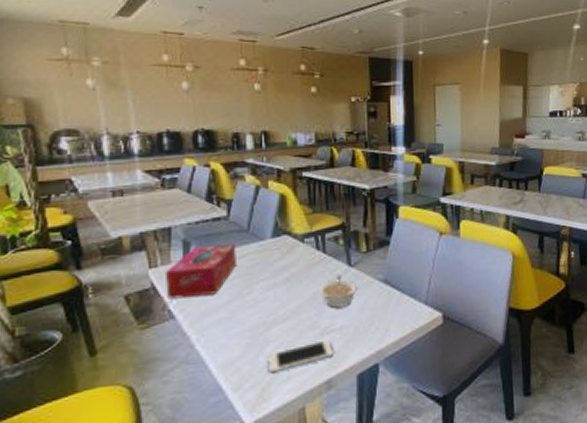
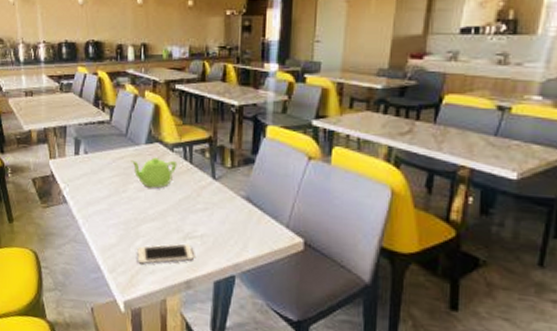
tissue box: present [164,244,236,299] -> none [61,144,116,188]
teapot: none [255,251,309,285] -> present [131,157,178,188]
legume: present [319,275,358,308] -> none [184,186,220,217]

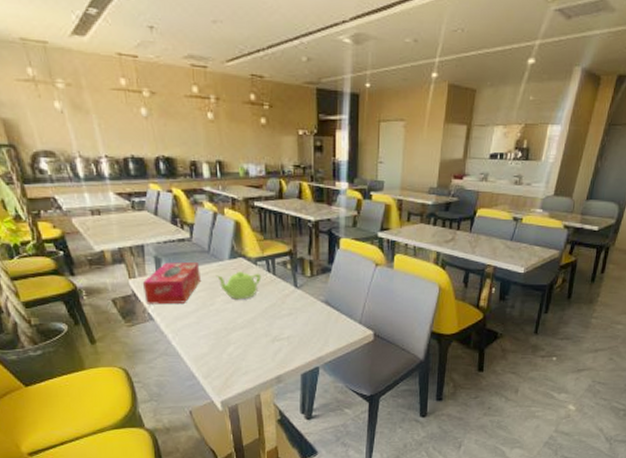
tissue box: none [61,144,116,188] -> present [142,262,200,305]
cell phone: present [137,243,194,264] -> none [229,345,282,367]

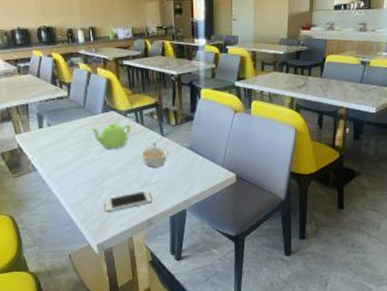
tissue box: present [142,262,200,305] -> none [26,117,77,157]
cell phone: none [229,345,282,367] -> present [104,190,152,212]
legume: none [270,294,303,321] -> present [140,142,169,167]

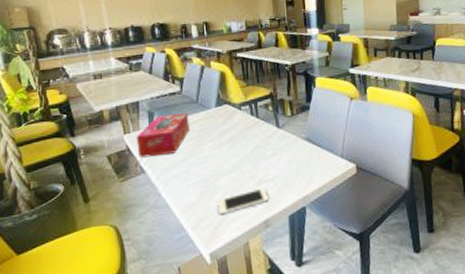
tissue box: none [26,117,77,157] -> present [136,113,189,158]
teapot: present [90,123,131,149] -> none [203,117,246,145]
legume: present [140,142,169,167] -> none [255,135,286,162]

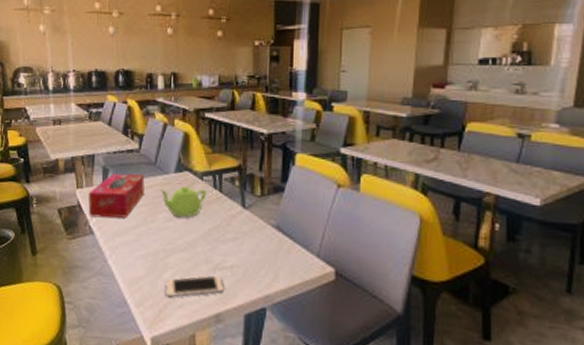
teapot: none [203,117,246,145] -> present [159,186,207,218]

